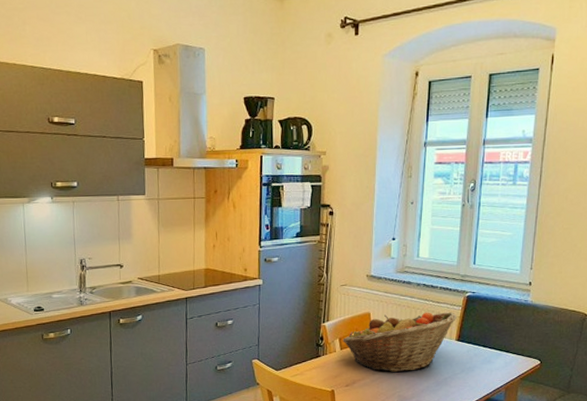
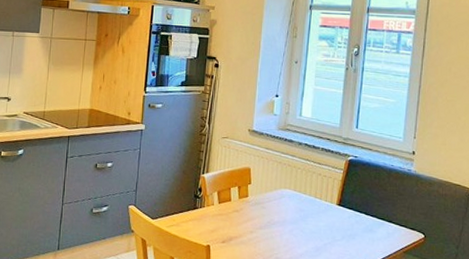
fruit basket: present [343,312,457,372] -> none [221,171,338,233]

